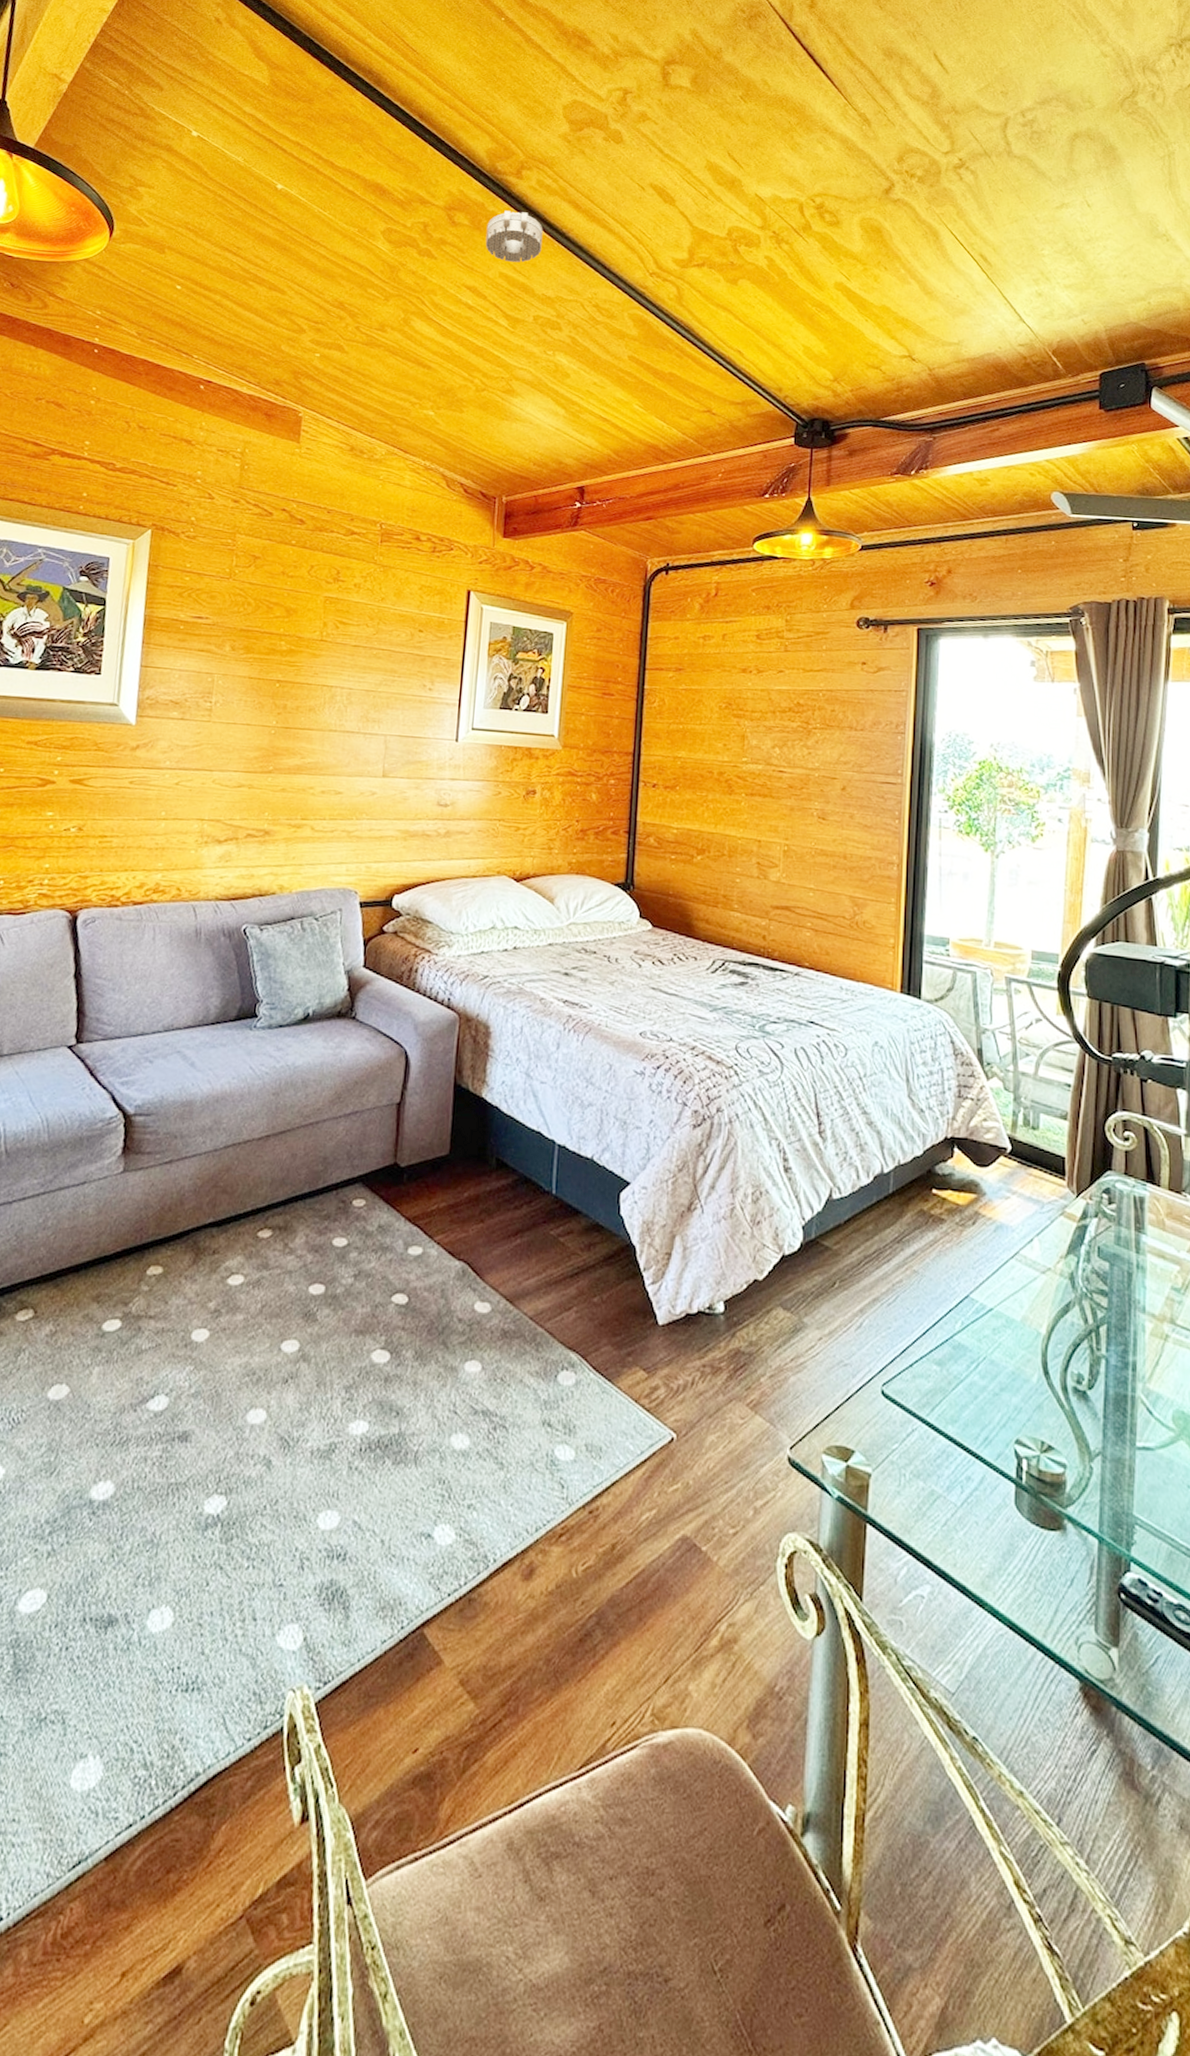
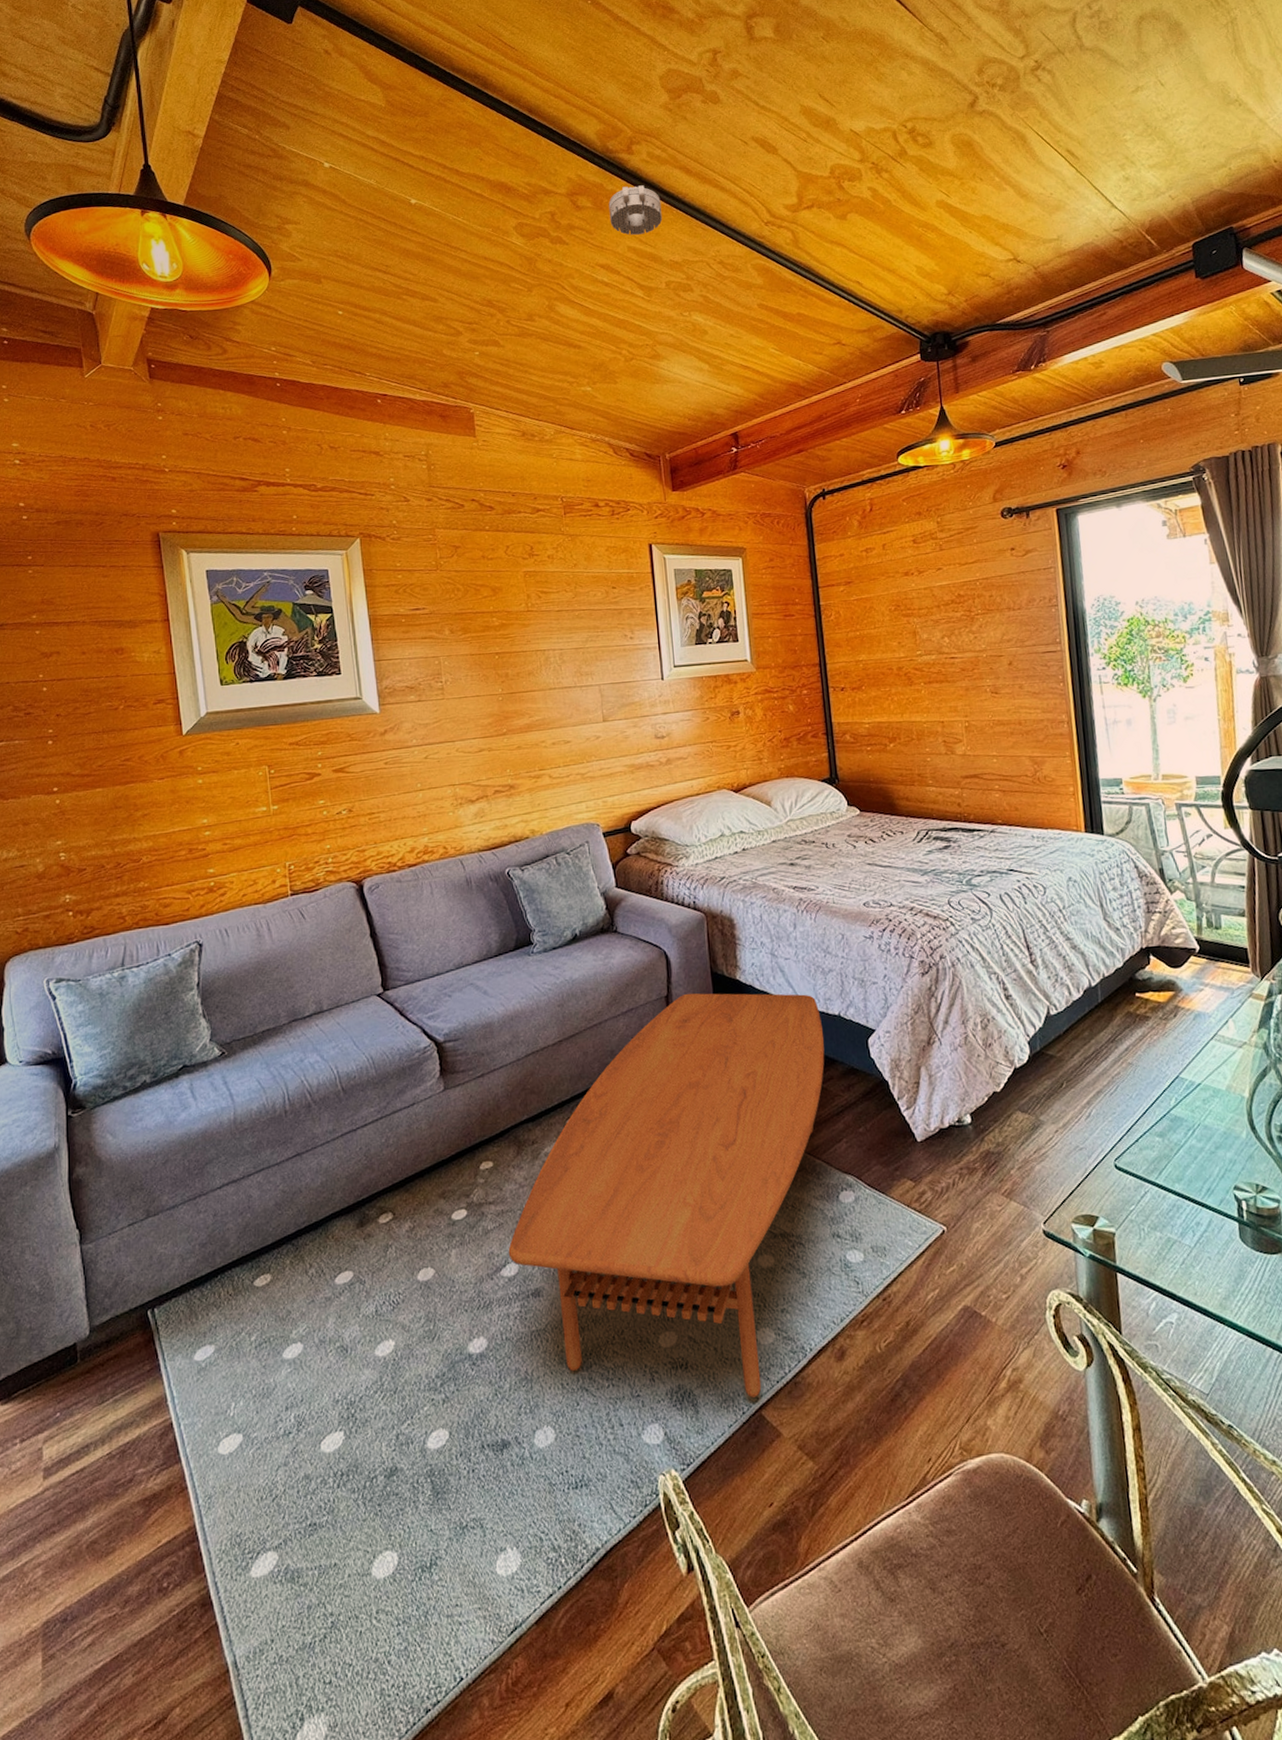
coffee table: none [159,1104,571,1610] -> present [508,993,825,1398]

